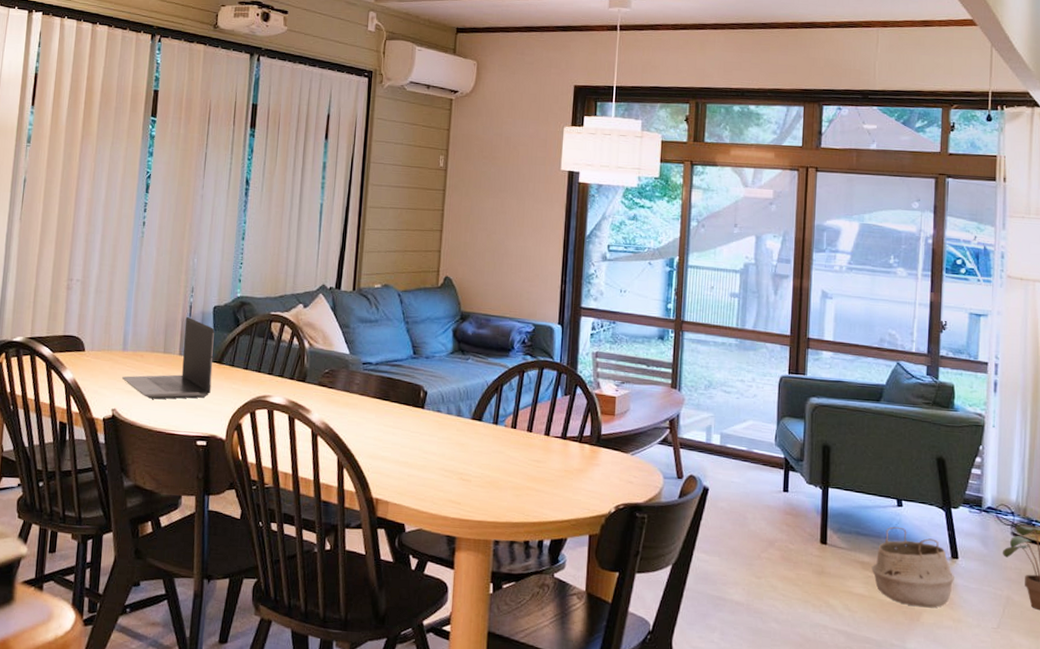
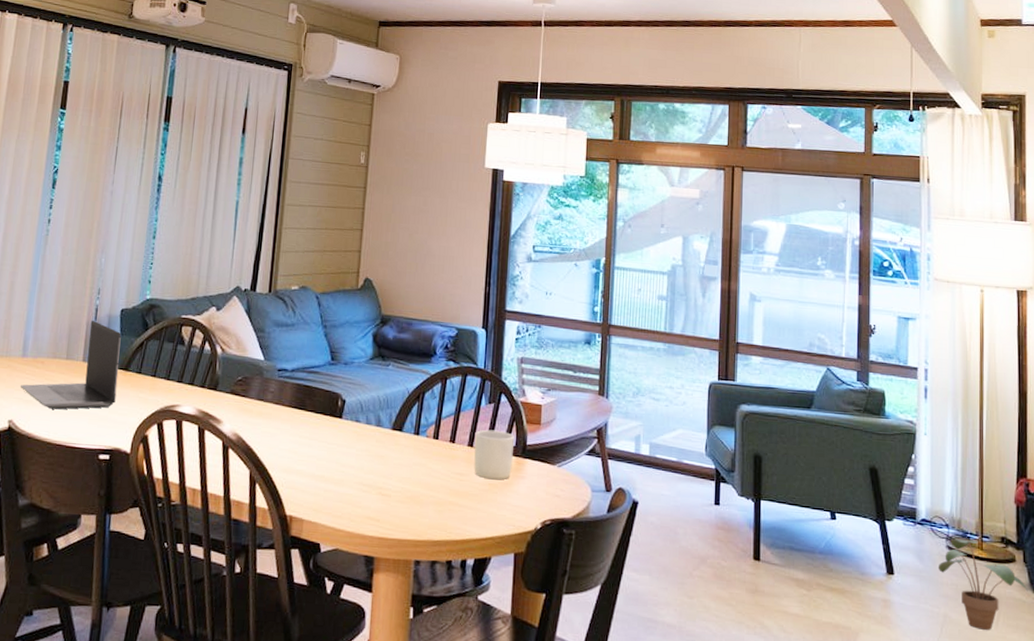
mug: none [550,420,590,467] -> present [474,429,515,480]
woven basket: present [871,526,954,608] -> none [806,540,890,628]

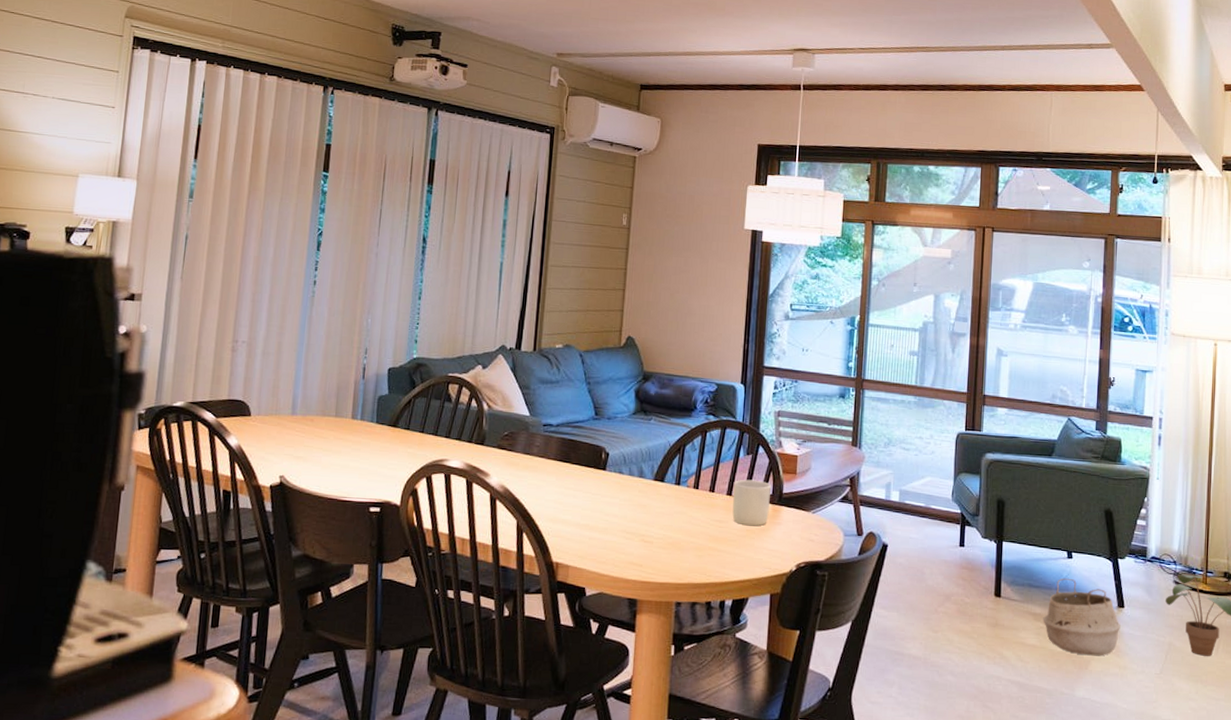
laptop computer: present [20,321,121,410] -> none [290,379,389,465]
woven basket: none [806,540,890,628] -> present [1043,578,1121,656]

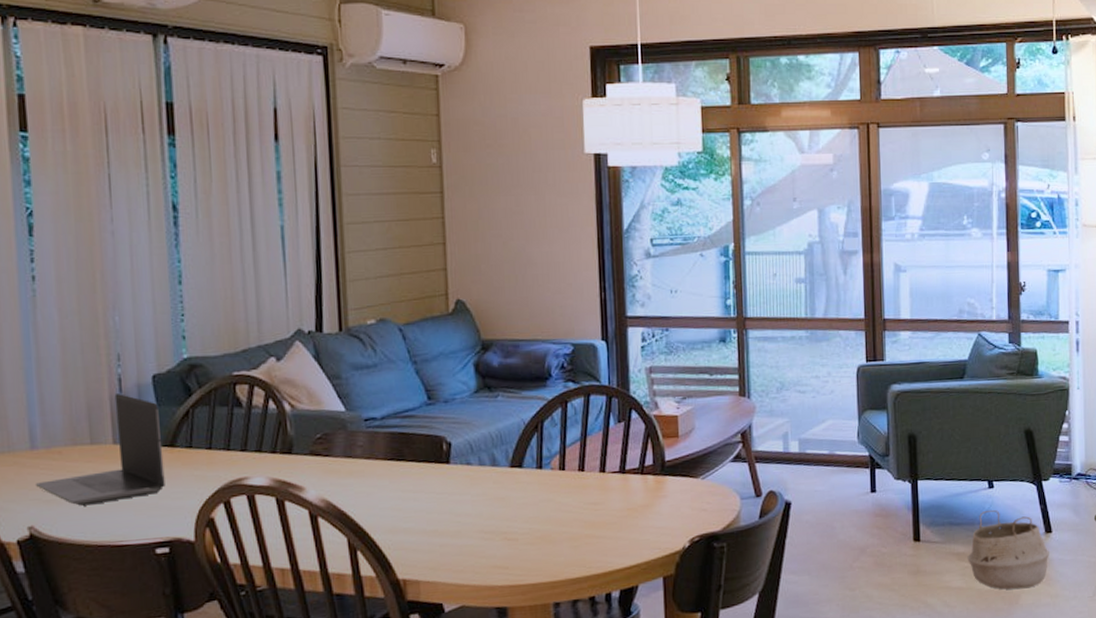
laptop computer: none [290,379,389,465] -> present [34,394,165,506]
mug: present [732,479,772,526] -> none [605,450,652,504]

